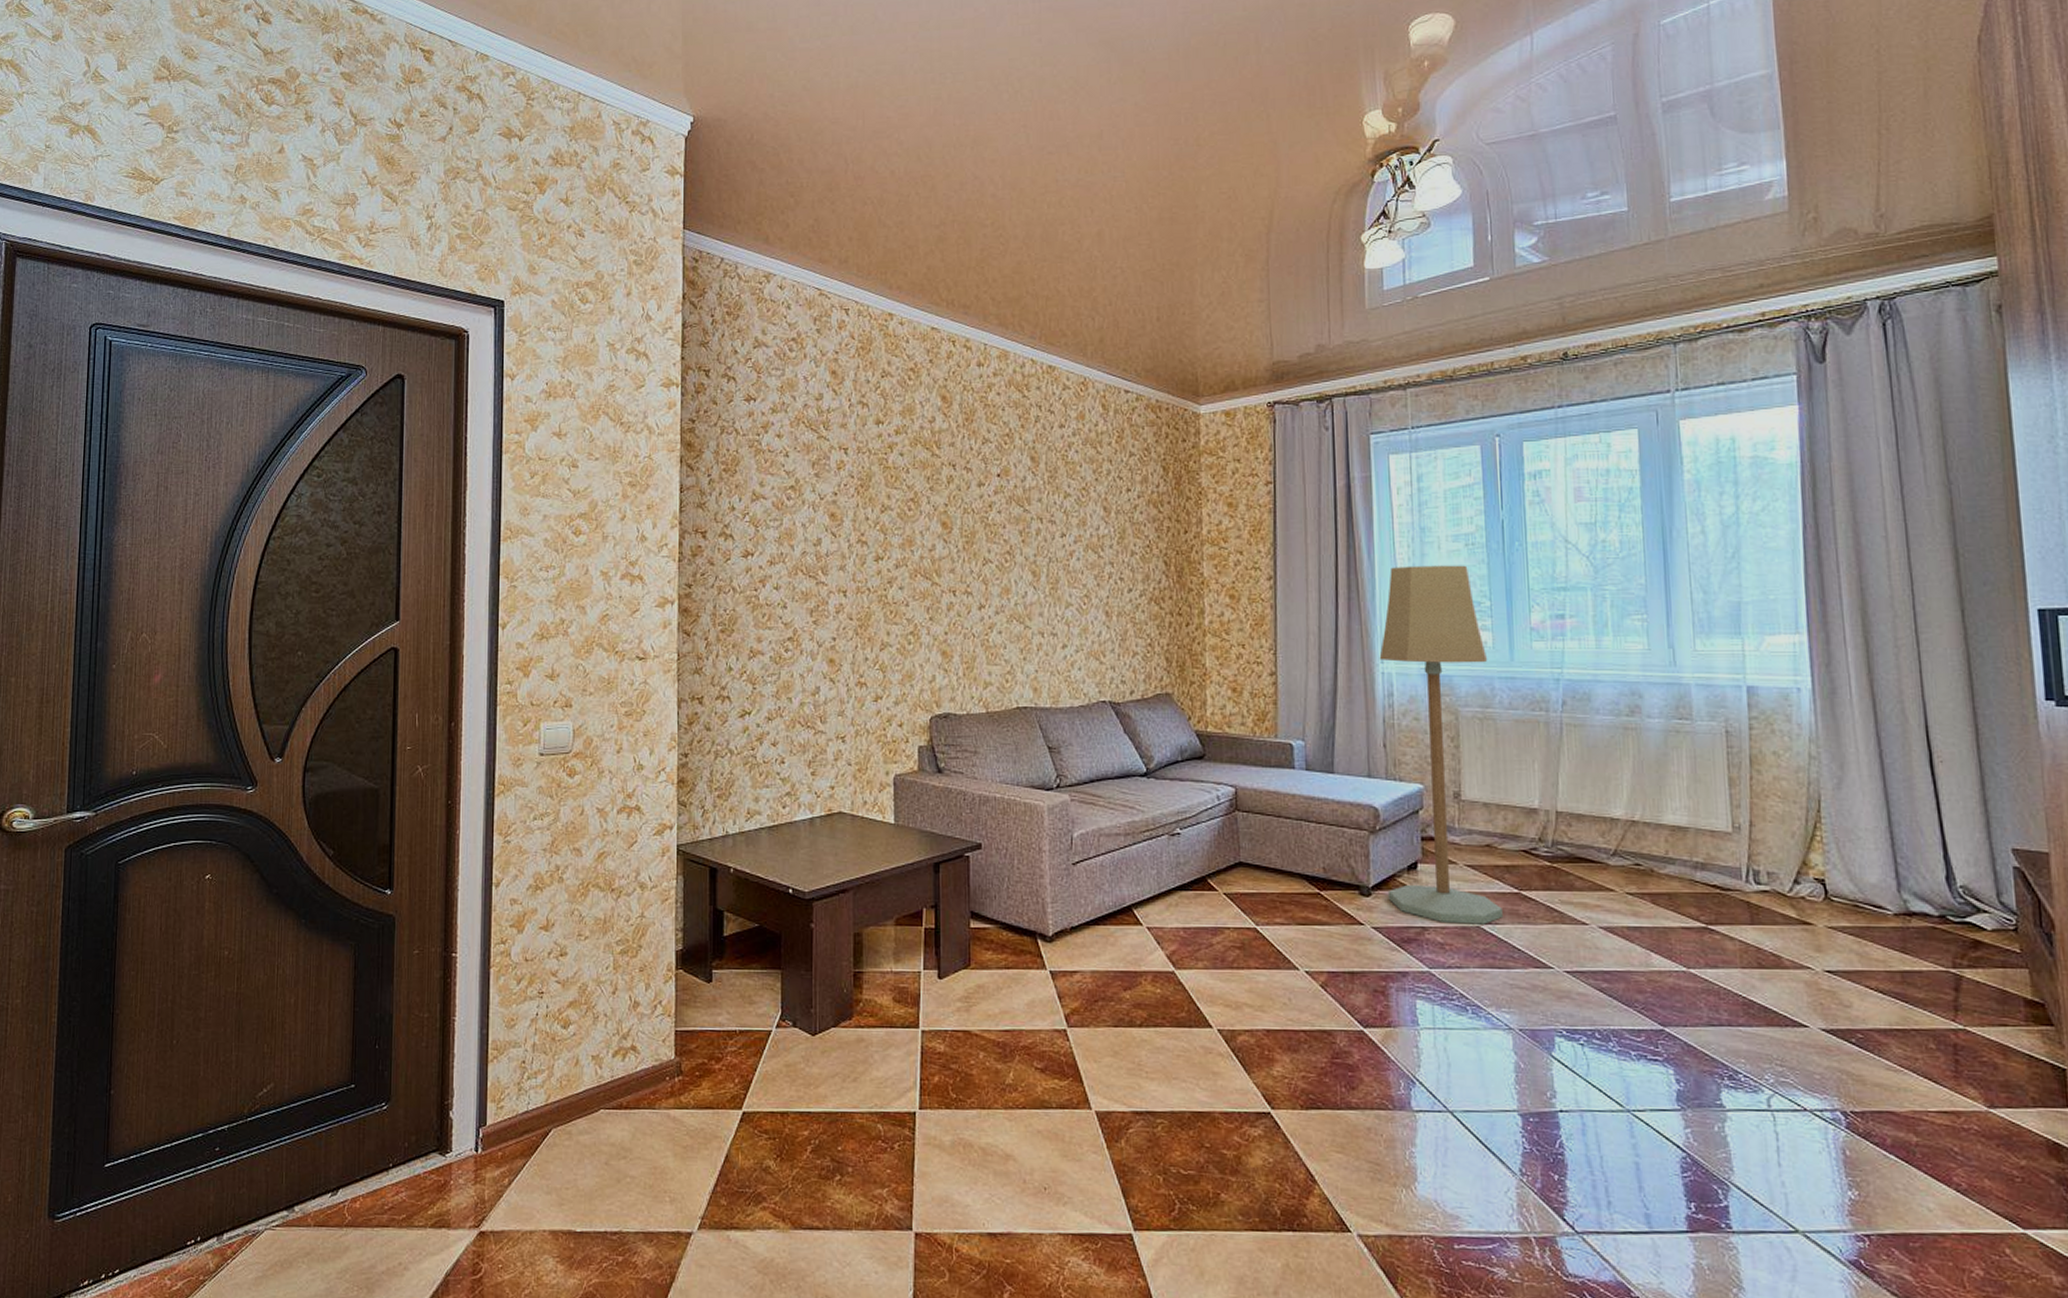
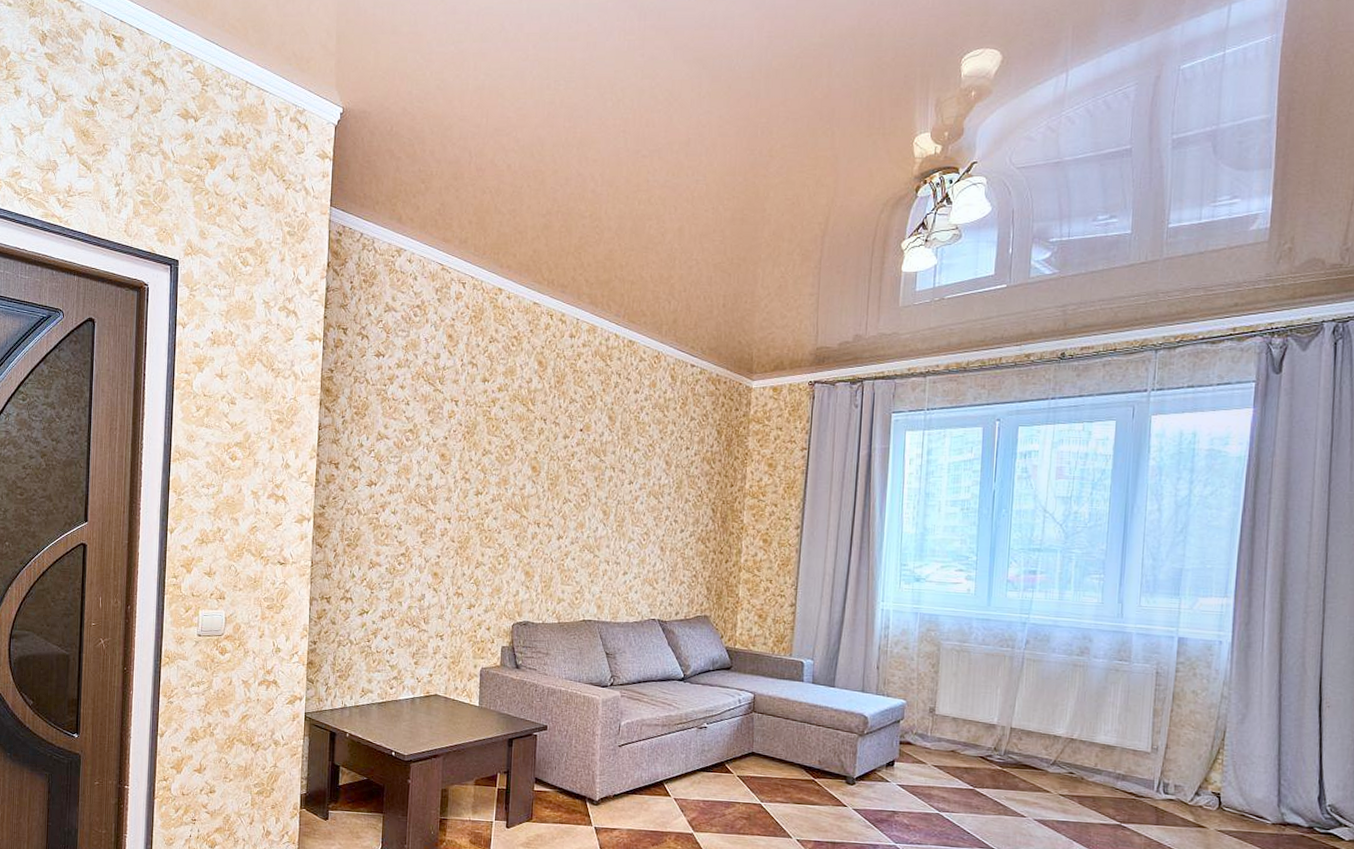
floor lamp: present [1379,565,1503,925] -> none [868,524,970,812]

